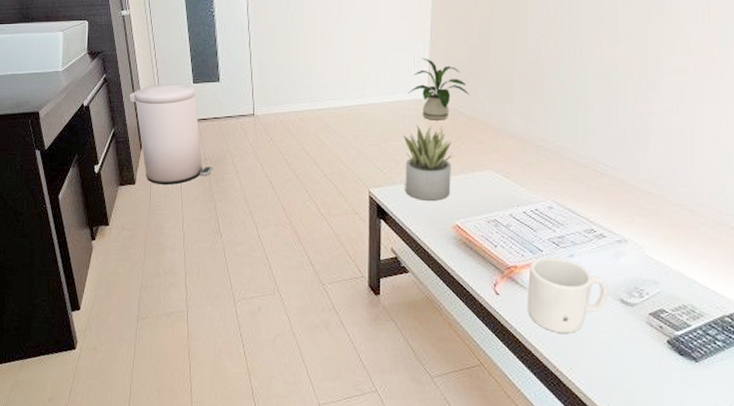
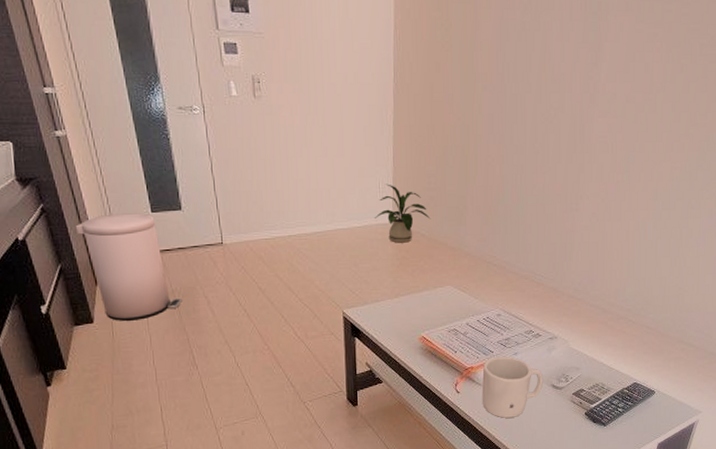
succulent plant: present [403,124,454,201] -> none [371,247,418,317]

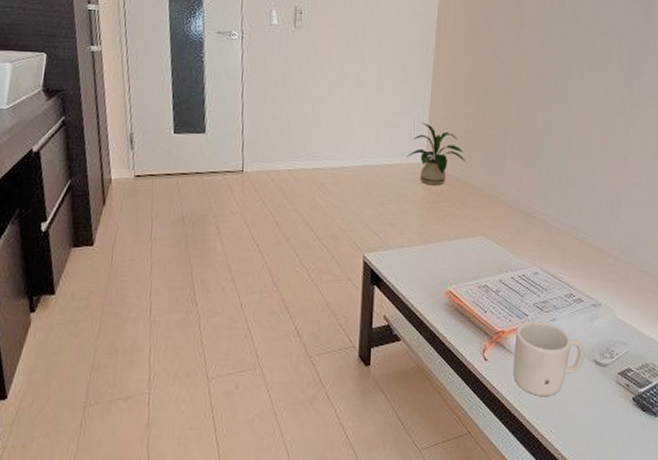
pedal bin: present [75,213,182,321] -> none [93,132,192,247]

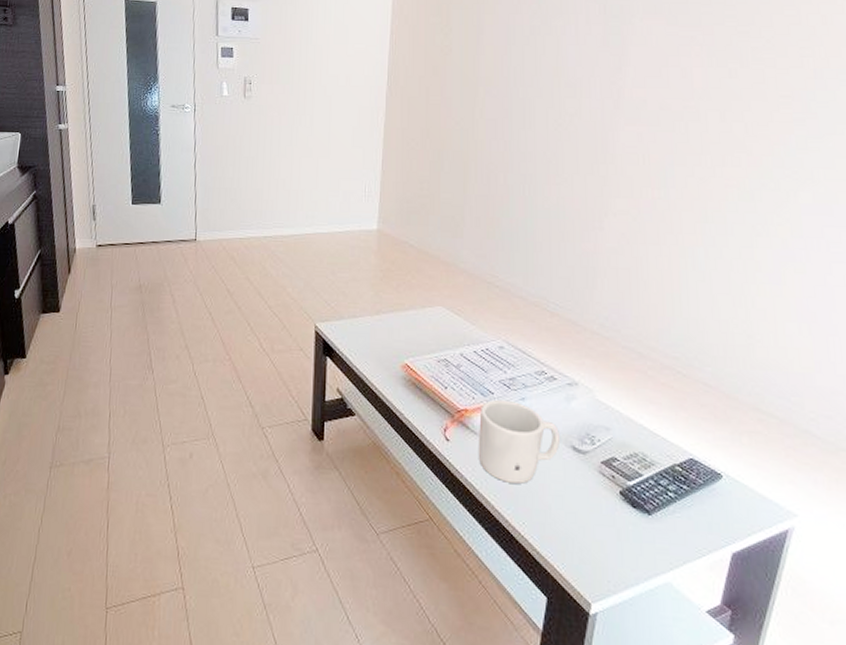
house plant: present [407,122,467,186] -> none [358,187,422,253]

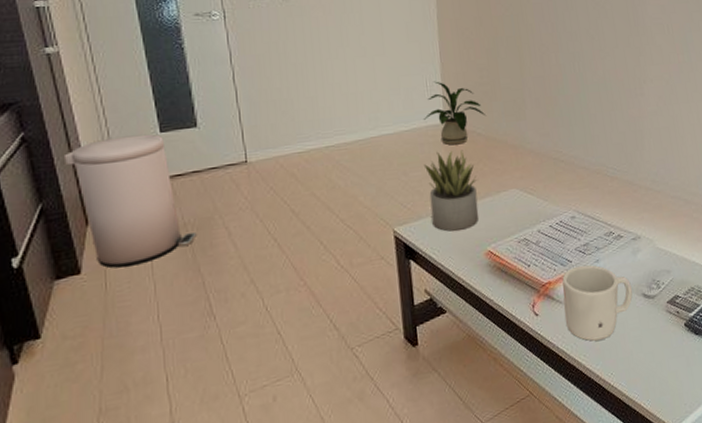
pedal bin: none [60,203,148,314] -> present [63,133,197,268]
succulent plant: none [352,256,404,338] -> present [423,150,479,231]
house plant: none [358,187,422,253] -> present [424,81,487,146]

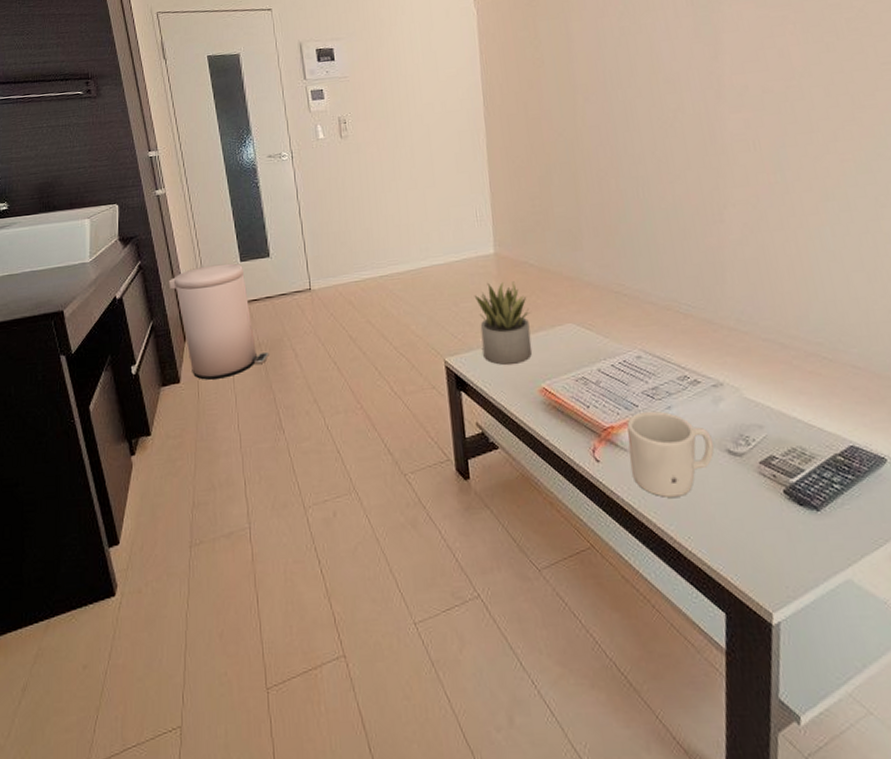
house plant: present [424,81,487,146] -> none [474,211,540,277]

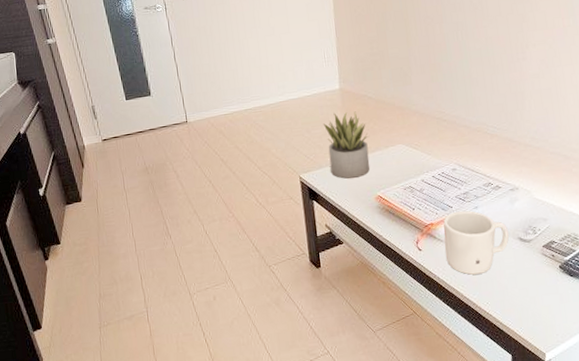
pedal bin: present [168,263,269,380] -> none [64,101,155,198]

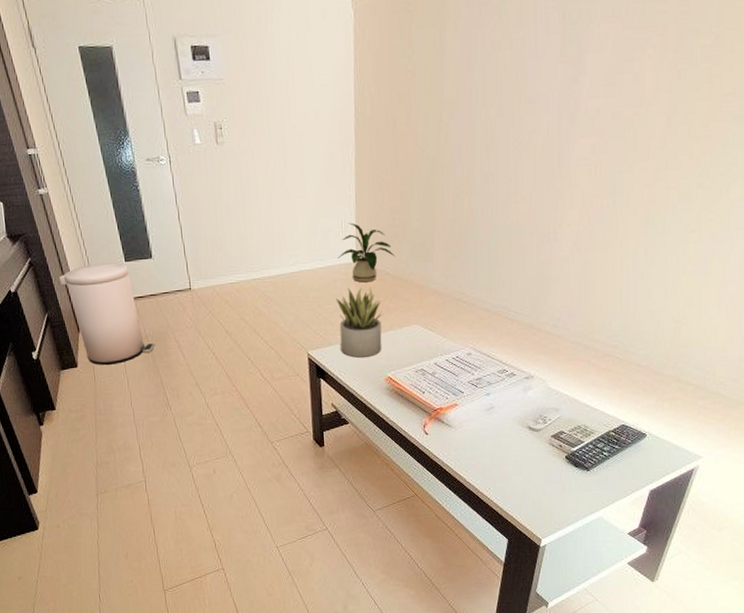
pedal bin: none [64,101,155,198] -> present [58,262,156,365]
house plant: none [323,53,377,108] -> present [338,222,396,283]
mug: present [443,210,510,275] -> none [451,396,519,461]

